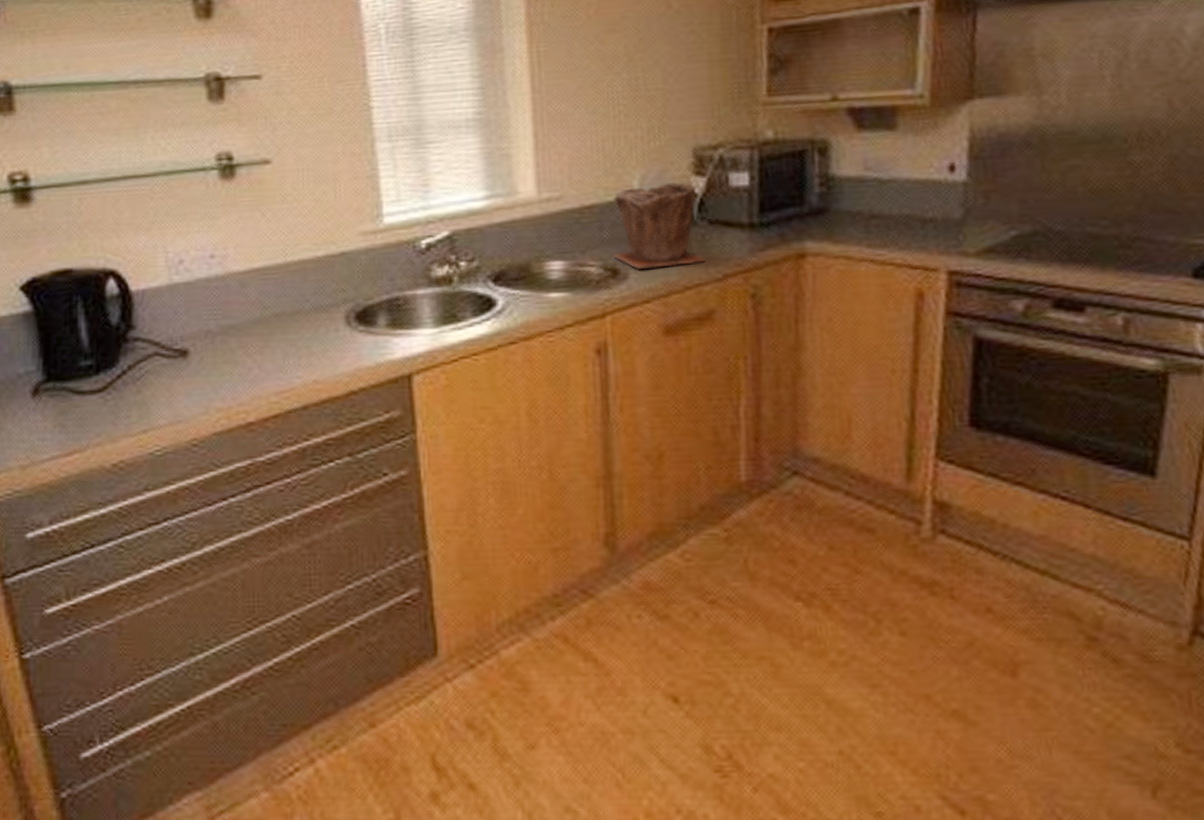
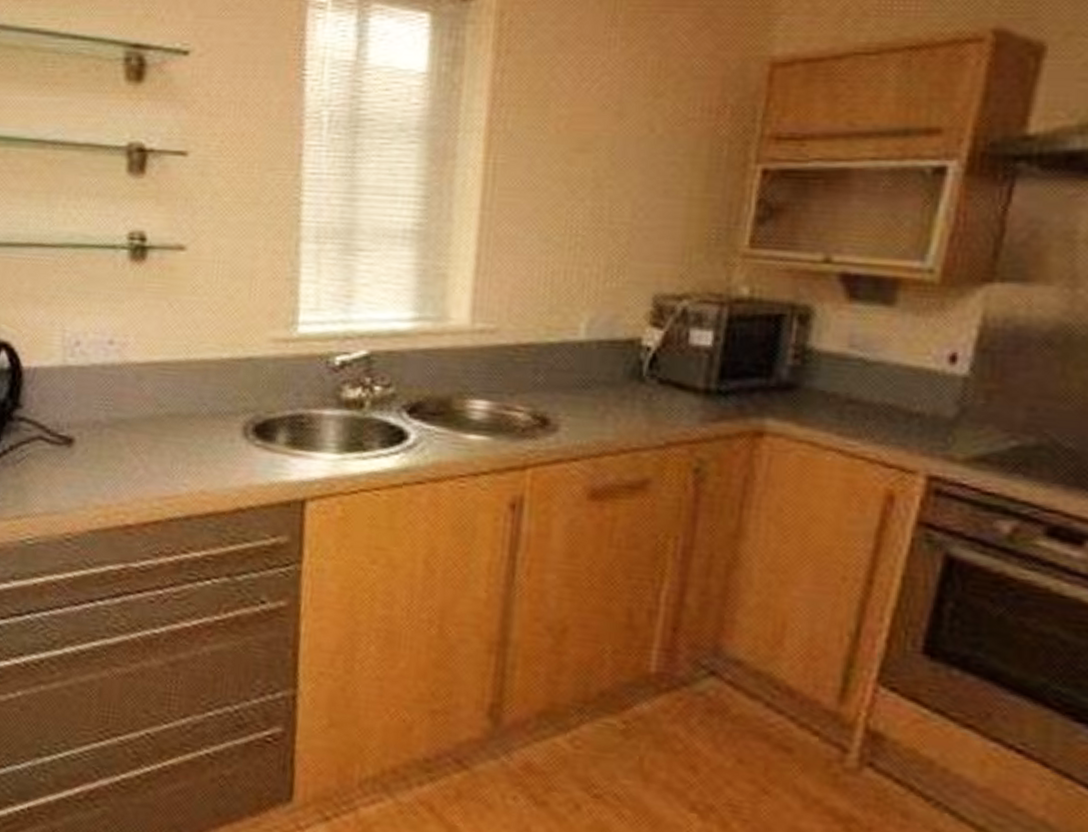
plant pot: present [612,182,706,270] -> none [546,330,649,426]

